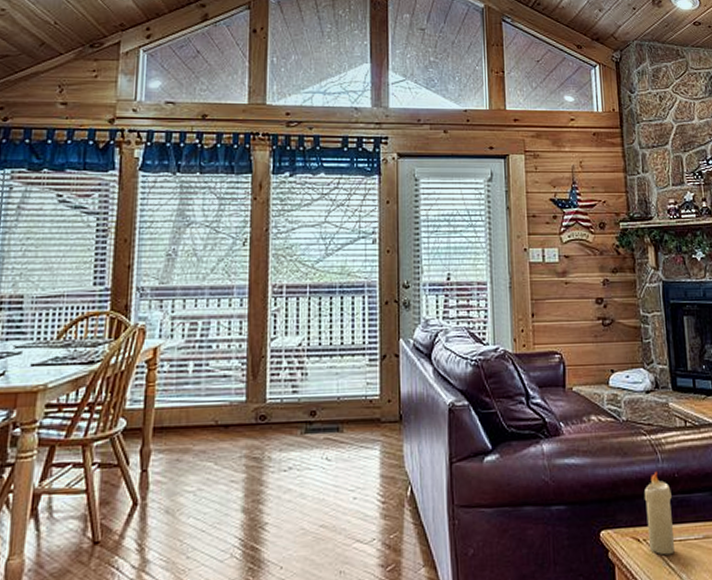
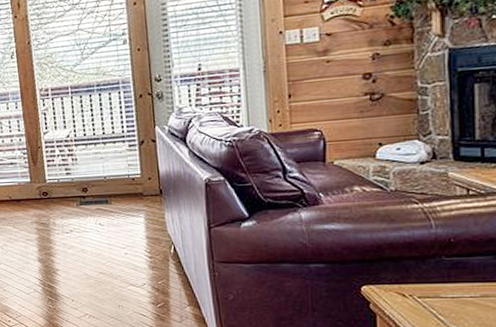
candle: present [644,471,674,556] -> none [412,236,445,309]

